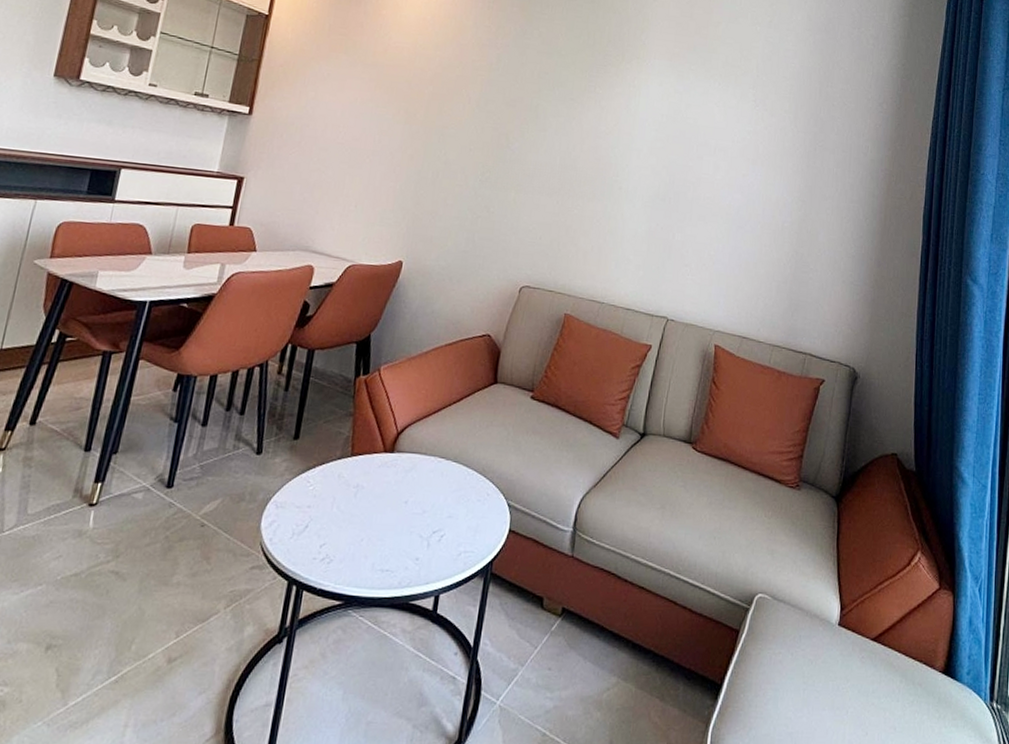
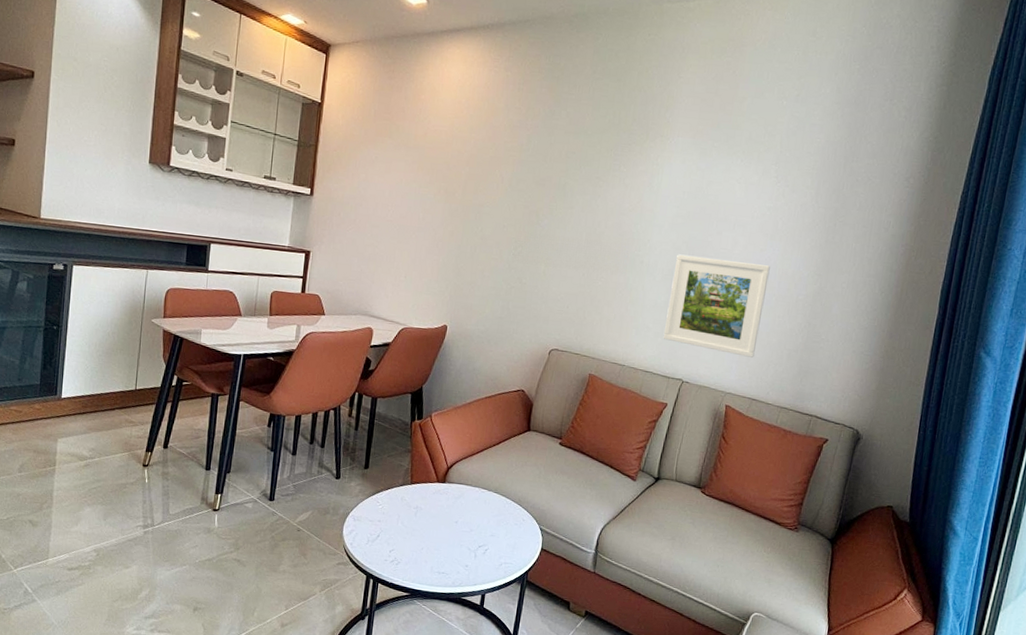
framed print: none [645,179,754,291] -> present [663,254,770,358]

